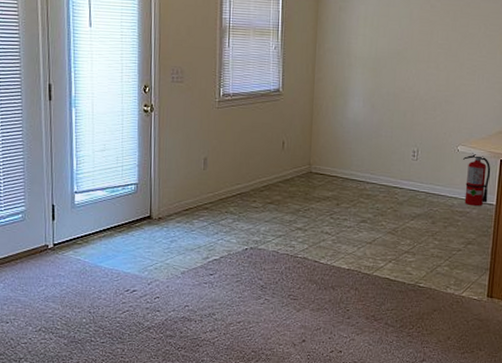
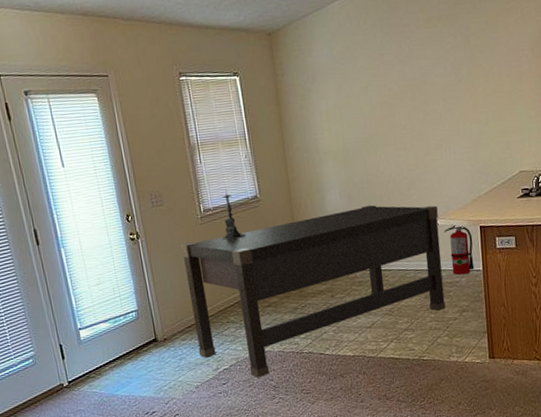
dining table: none [191,118,460,274] -> present [181,204,446,378]
candle holder: none [236,77,260,130] -> present [221,189,246,241]

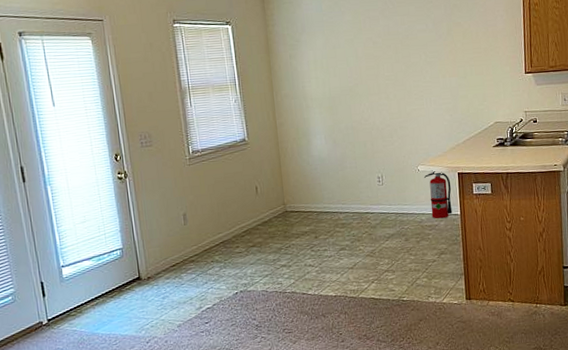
dining table: present [181,204,446,378] -> none [168,150,425,317]
candle holder: present [221,189,246,241] -> none [209,132,233,182]

